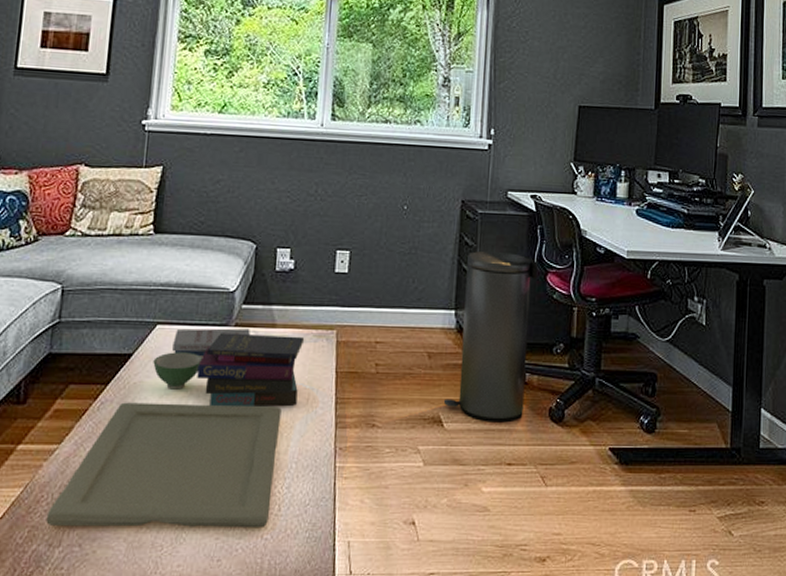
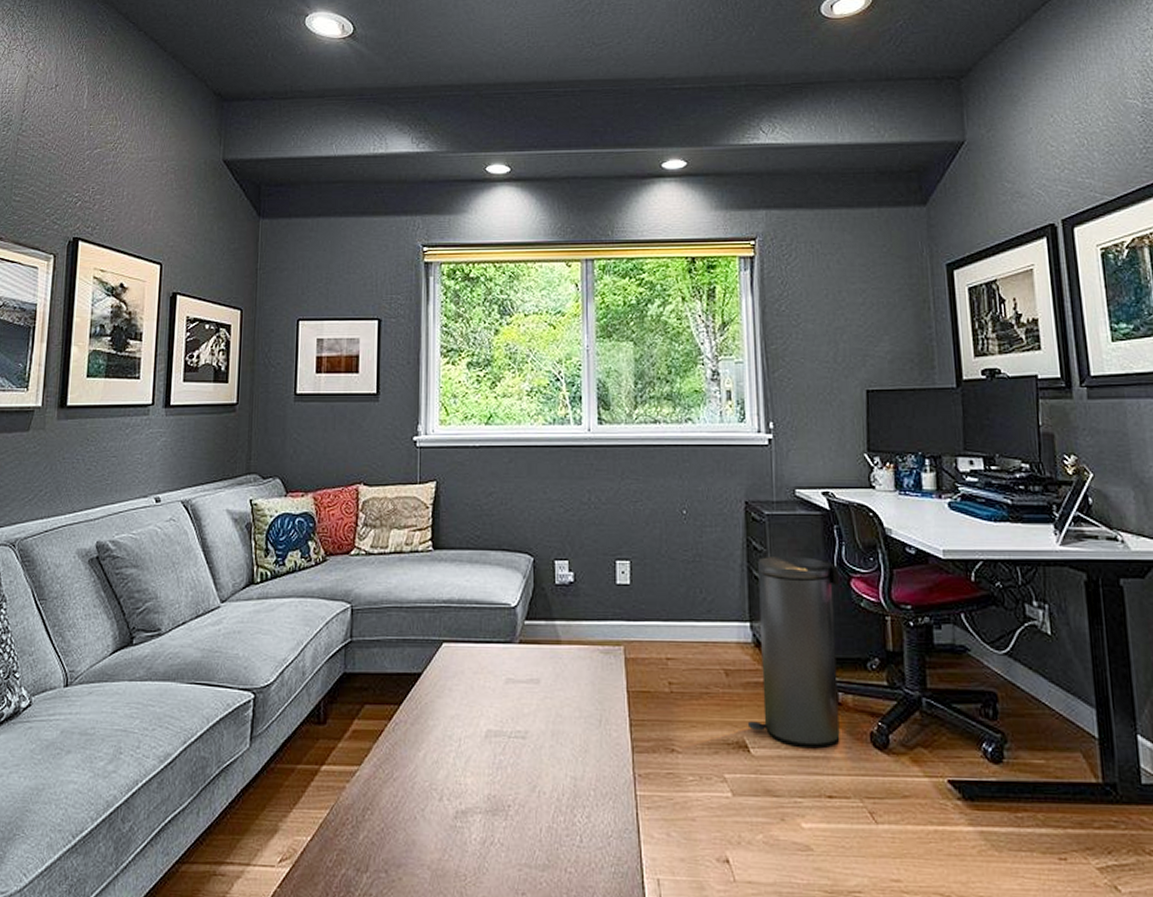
decorative tray: present [46,402,282,529] -> none [352,723,574,861]
bowl: present [153,352,202,390] -> none [442,671,489,710]
books: present [172,328,250,357] -> none [460,645,535,676]
books: present [197,332,305,407] -> none [486,650,592,729]

